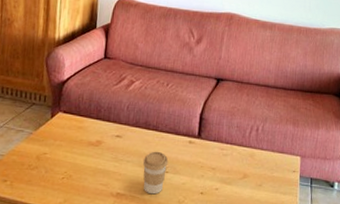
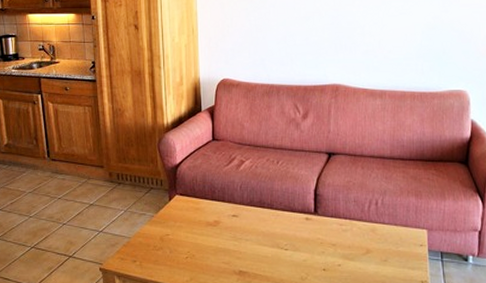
coffee cup: present [142,151,169,195] -> none [261,229,287,272]

